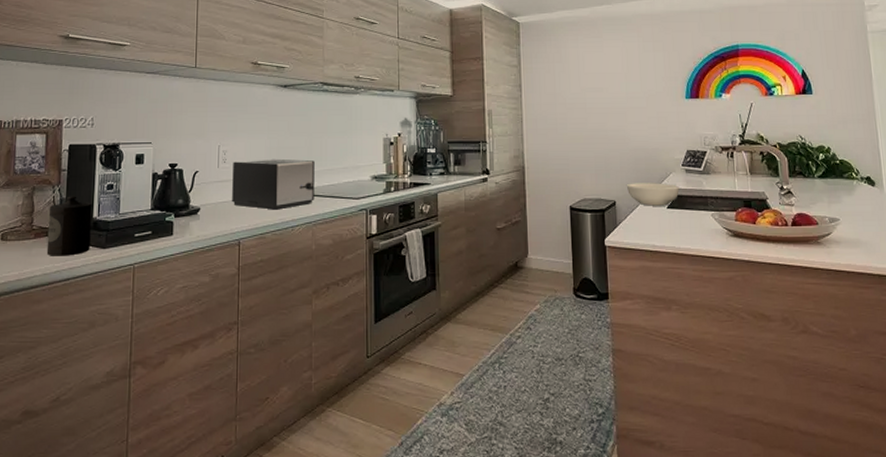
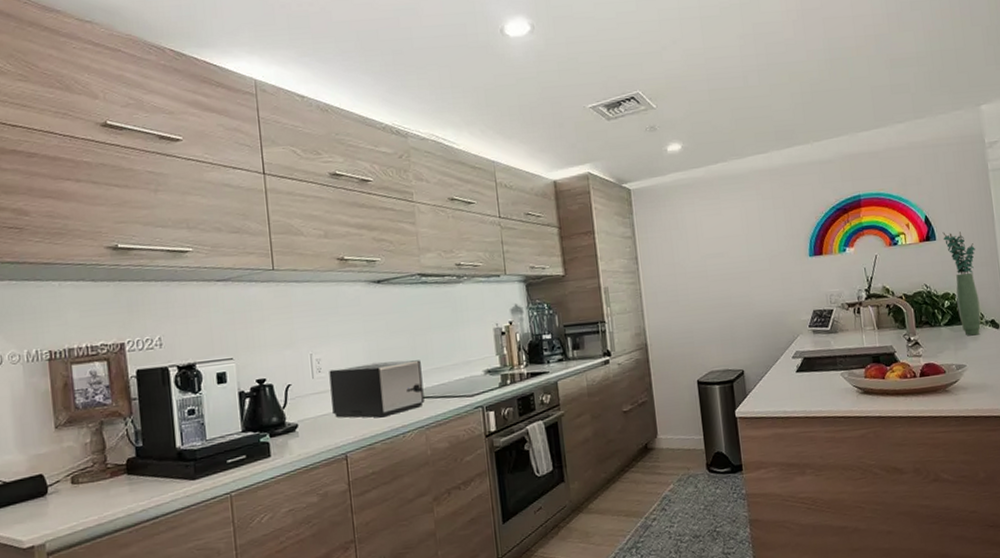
canister: present [46,196,92,256] -> none [123,426,178,495]
bowl: present [626,183,680,206] -> none [753,346,808,372]
vase: none [819,87,856,190] -> present [942,232,981,336]

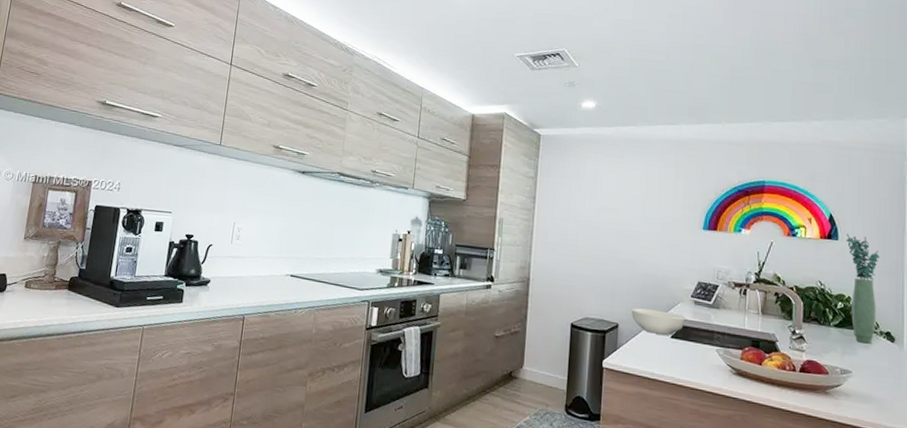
toaster: present [329,360,425,418] -> none [241,239,324,291]
bowl: none [753,346,808,372] -> present [631,308,686,335]

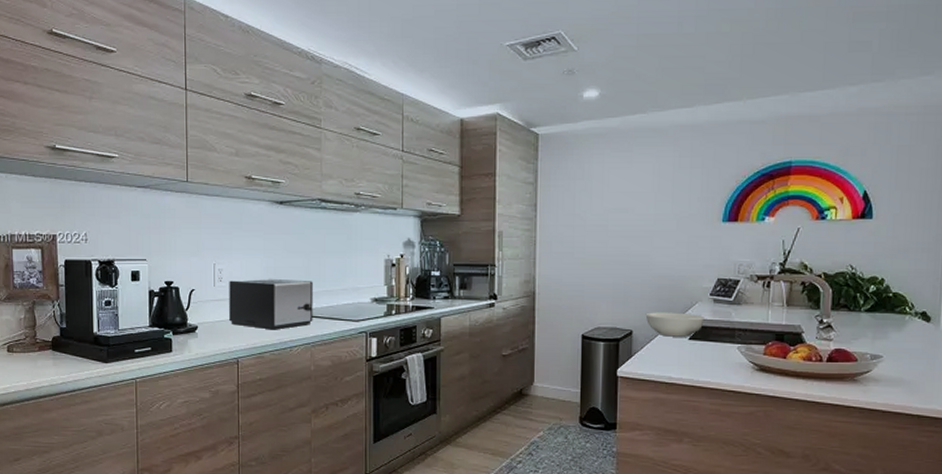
toaster: none [241,239,324,291] -> present [229,278,313,330]
vase: present [846,233,879,344] -> none [881,211,918,326]

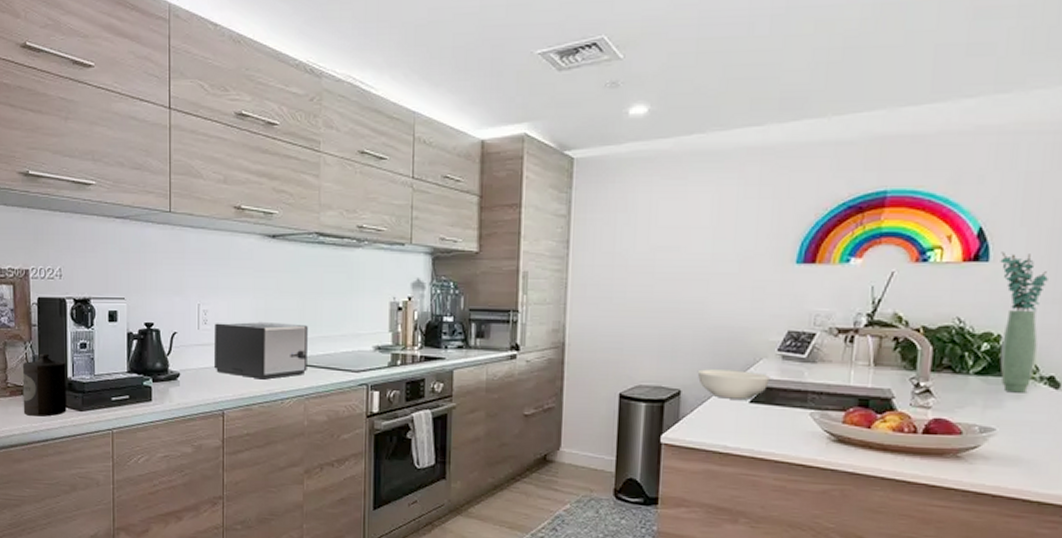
canister: none [50,311,93,369] -> present [22,353,67,417]
vase: none [881,211,918,326] -> present [999,252,1048,393]

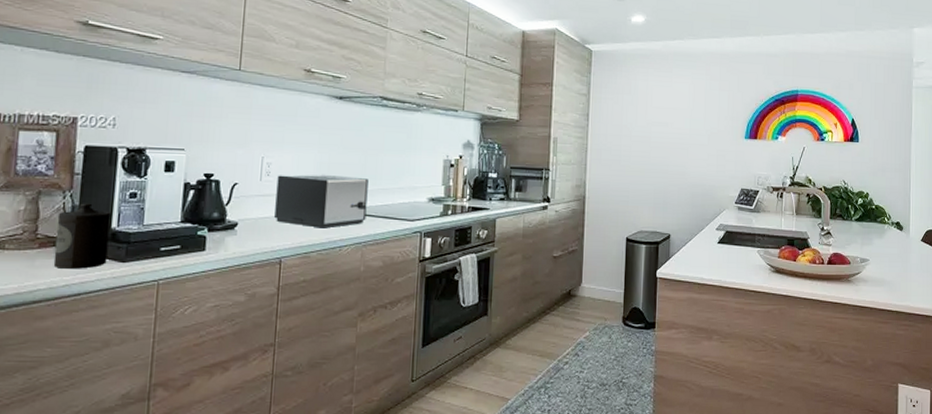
bowl: present [697,369,770,400] -> none [681,217,731,241]
vase: present [999,252,1048,393] -> none [865,136,892,234]

